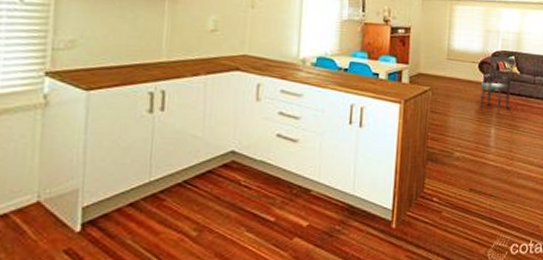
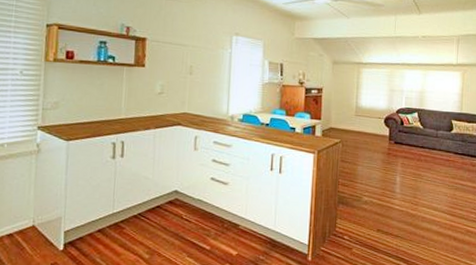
dining chair: present [480,54,517,110] -> none [386,111,420,161]

